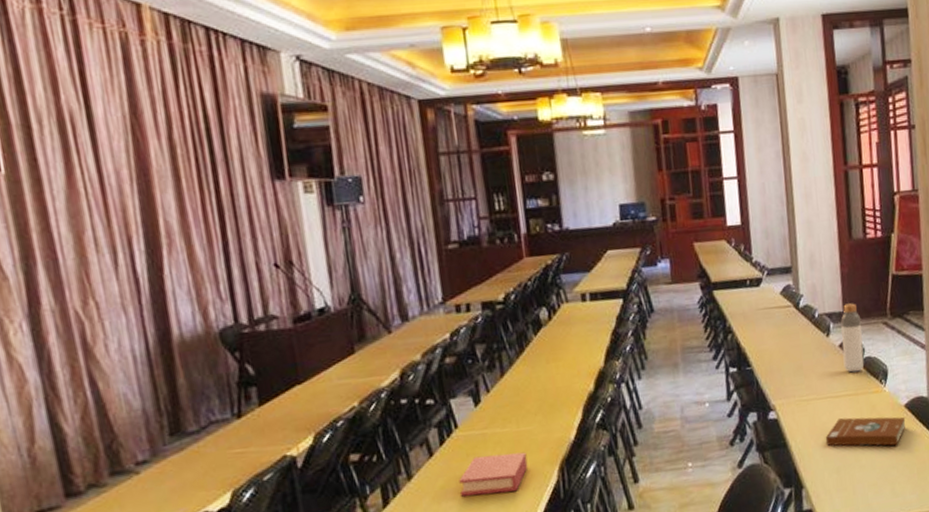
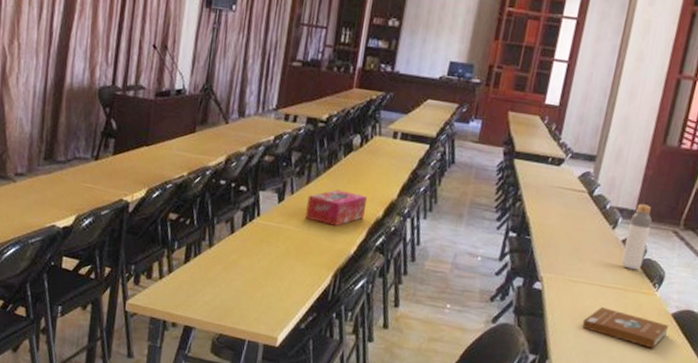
book: present [459,452,528,497] -> none [247,244,310,283]
tissue box: none [507,371,575,416] -> present [305,189,368,226]

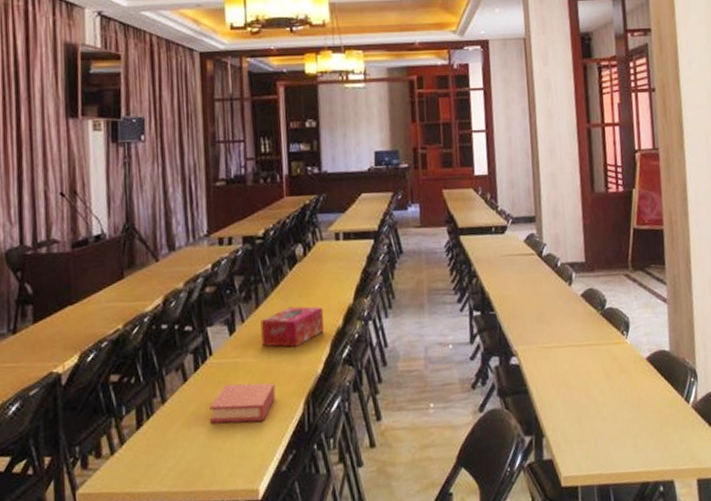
book: none [247,244,310,283] -> present [209,382,276,423]
book: present [581,306,669,349] -> none [566,367,648,399]
bottle: present [621,204,653,270] -> none [583,254,606,323]

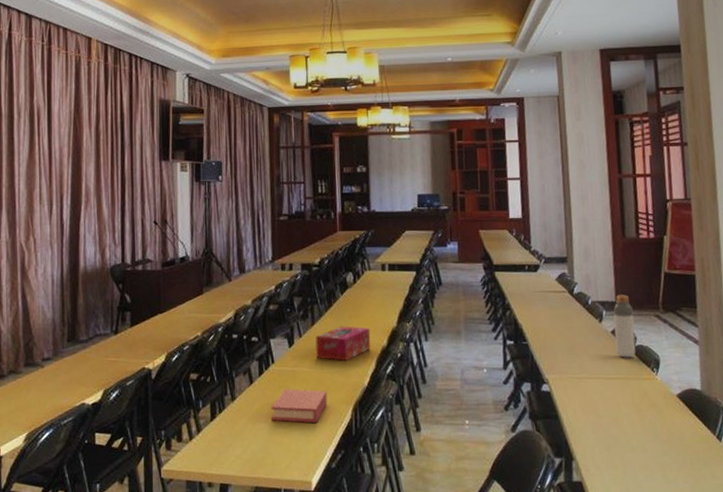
bottle: none [583,254,606,323] -> present [613,294,636,358]

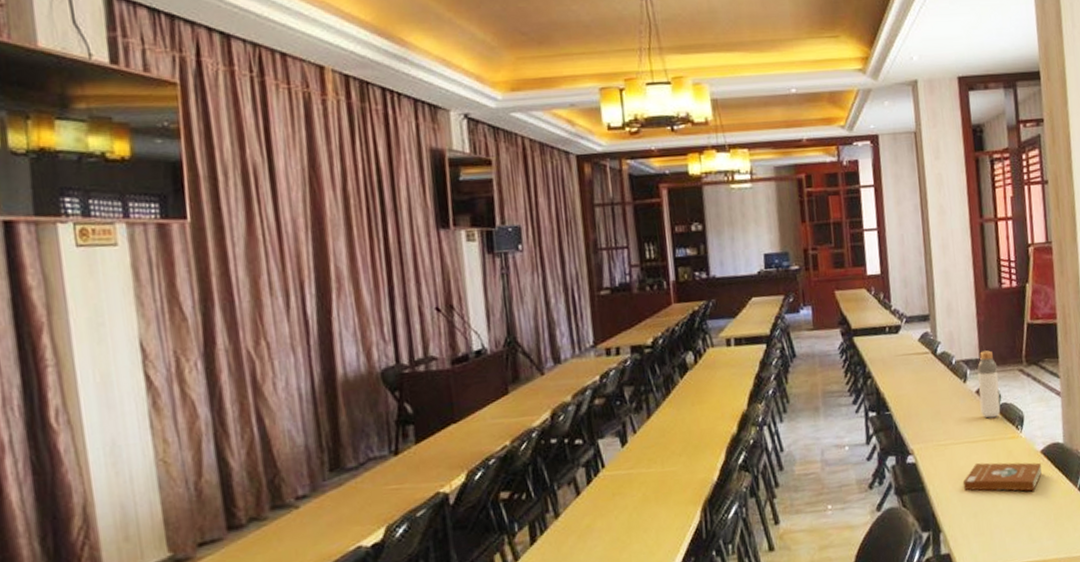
book: present [271,389,328,424] -> none [604,492,672,535]
tissue box: present [315,326,371,361] -> none [653,414,718,457]
book: none [596,398,679,433] -> present [962,462,1043,492]

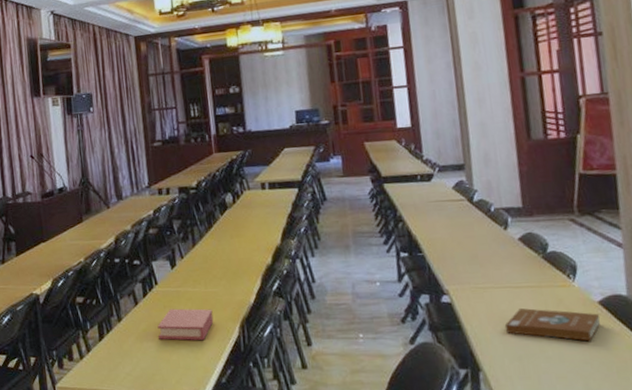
book: none [604,492,672,535] -> present [157,308,214,341]
bottle: present [977,350,1001,418] -> none [520,199,548,266]

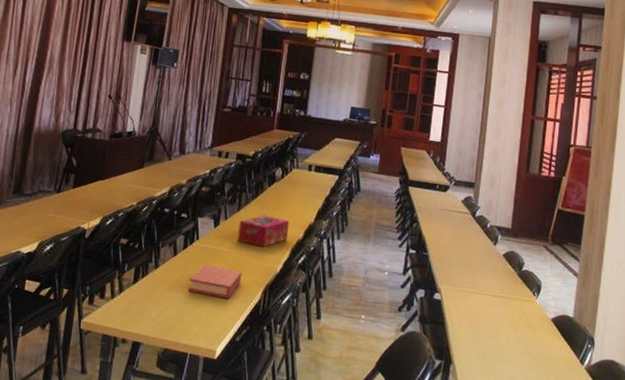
tissue box: none [197,245,254,280] -> present [238,215,290,247]
book: present [504,307,601,342] -> none [477,314,551,352]

